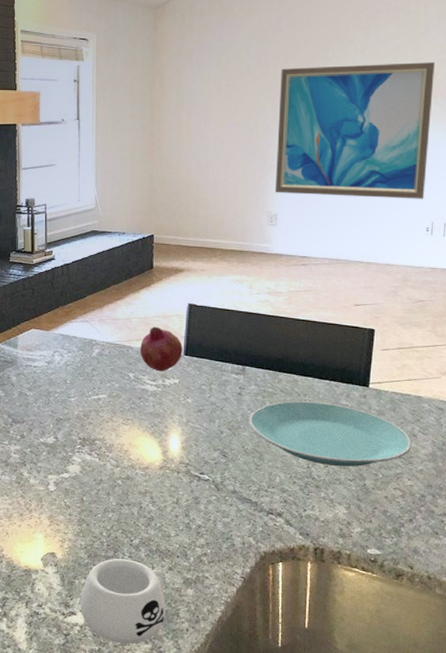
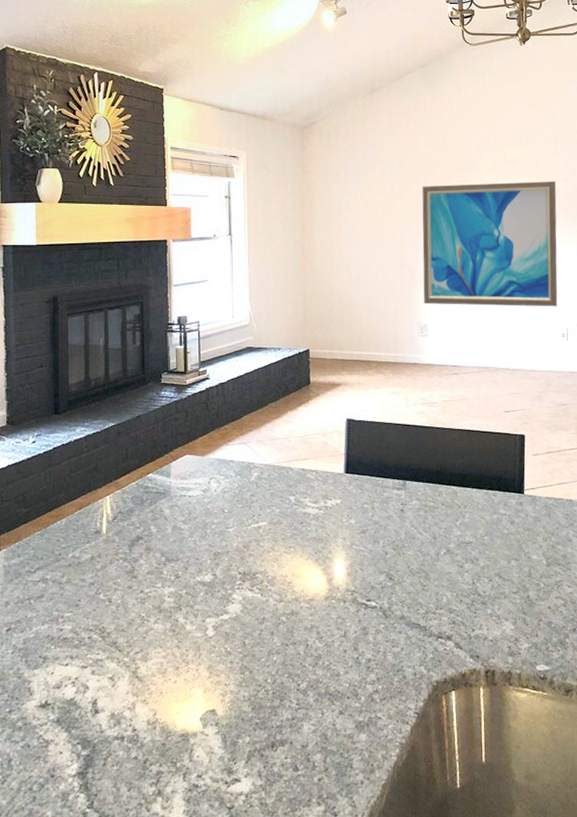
mug: present [80,558,166,644] -> none [245,707,338,810]
fruit: present [140,327,183,372] -> none [300,445,343,493]
plate: present [249,401,412,467] -> none [412,513,569,580]

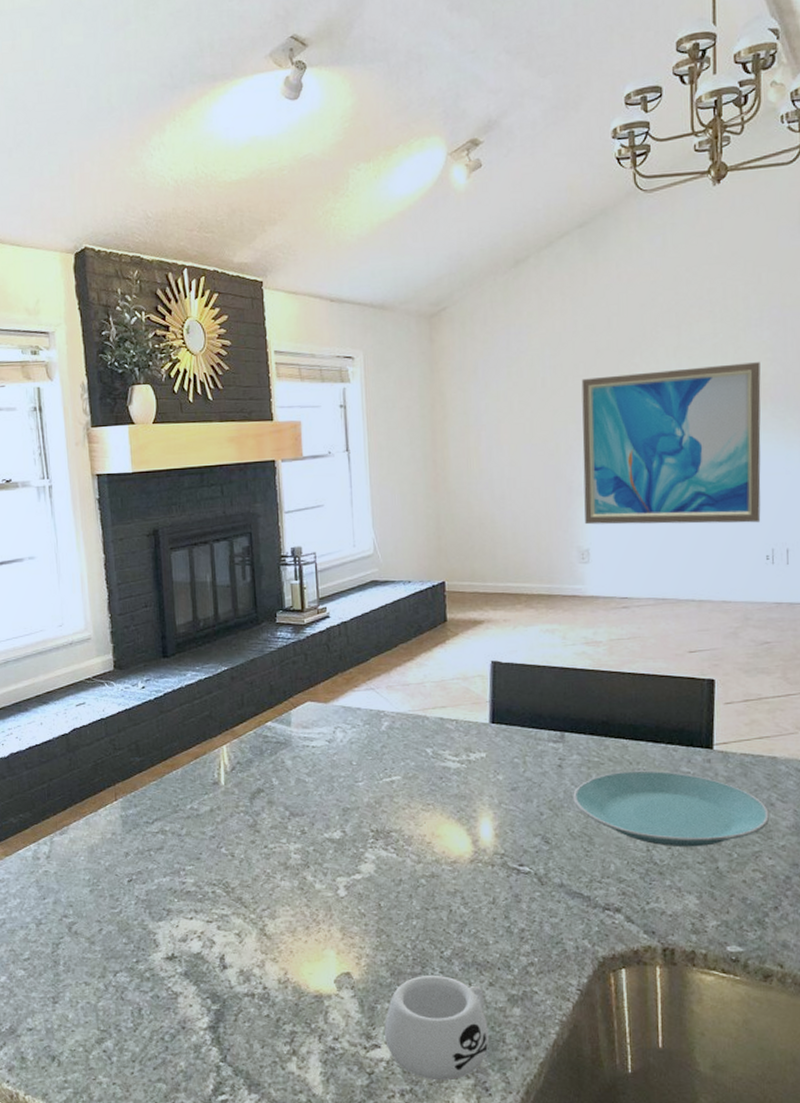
mug: none [245,707,338,810] -> present [385,974,489,1081]
plate: none [412,513,569,580] -> present [573,770,770,848]

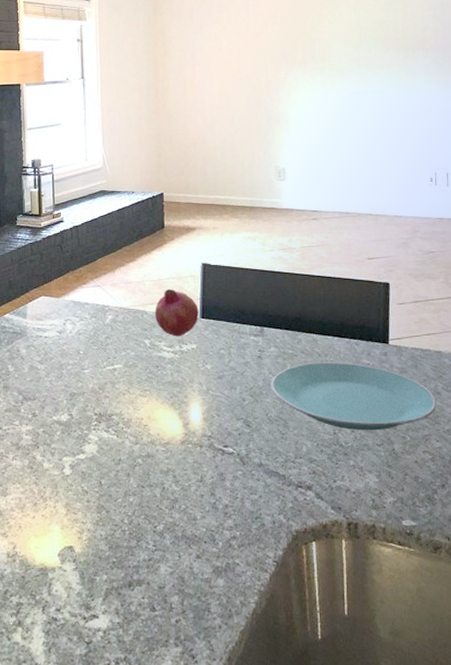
mug: present [385,974,489,1081] -> none [103,548,196,649]
fruit: none [437,691,488,745] -> present [155,289,199,337]
wall art: present [581,362,761,525] -> none [279,18,425,150]

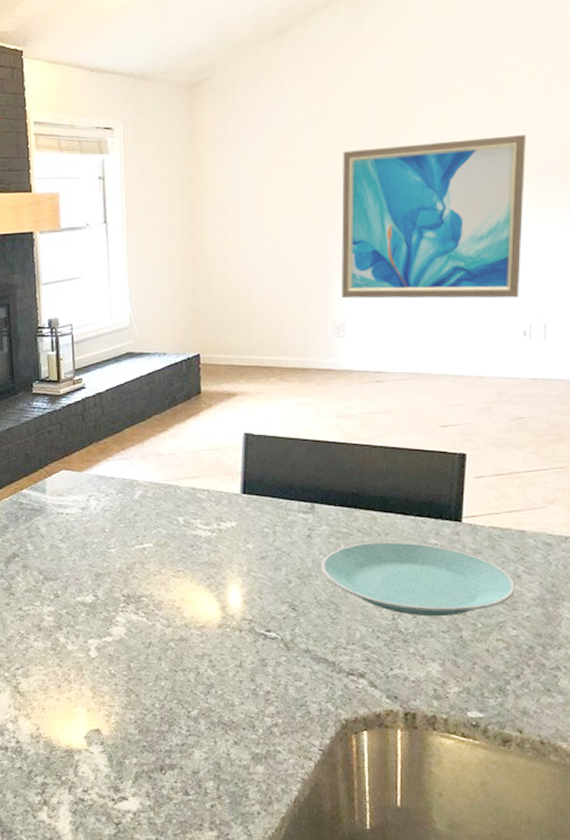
fruit: present [155,289,199,337] -> none [190,462,240,514]
wall art: none [279,18,425,150] -> present [341,135,526,299]

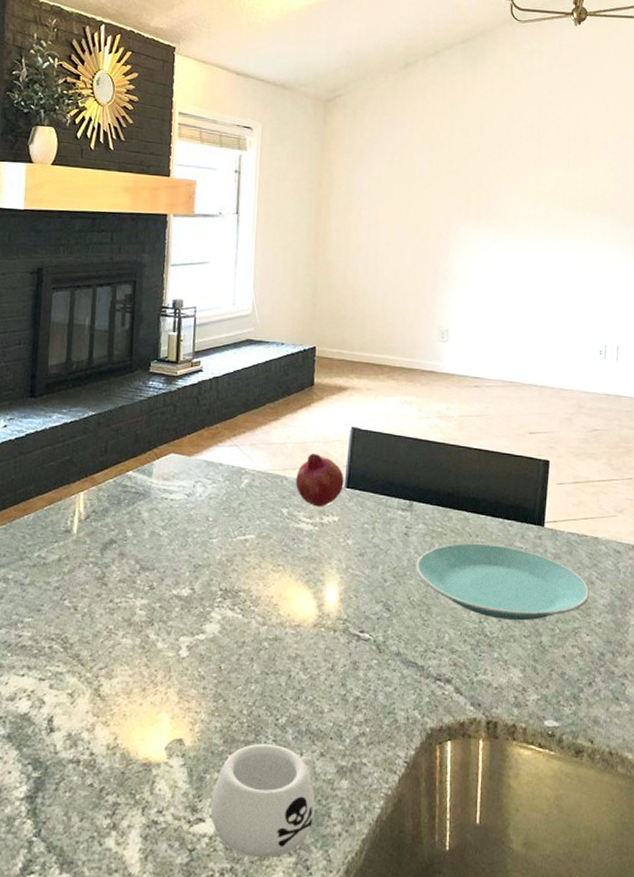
mug: none [132,733,232,832] -> present [210,743,315,858]
fruit: none [190,462,240,514] -> present [296,454,344,507]
wall art: present [341,135,526,299] -> none [447,174,604,320]

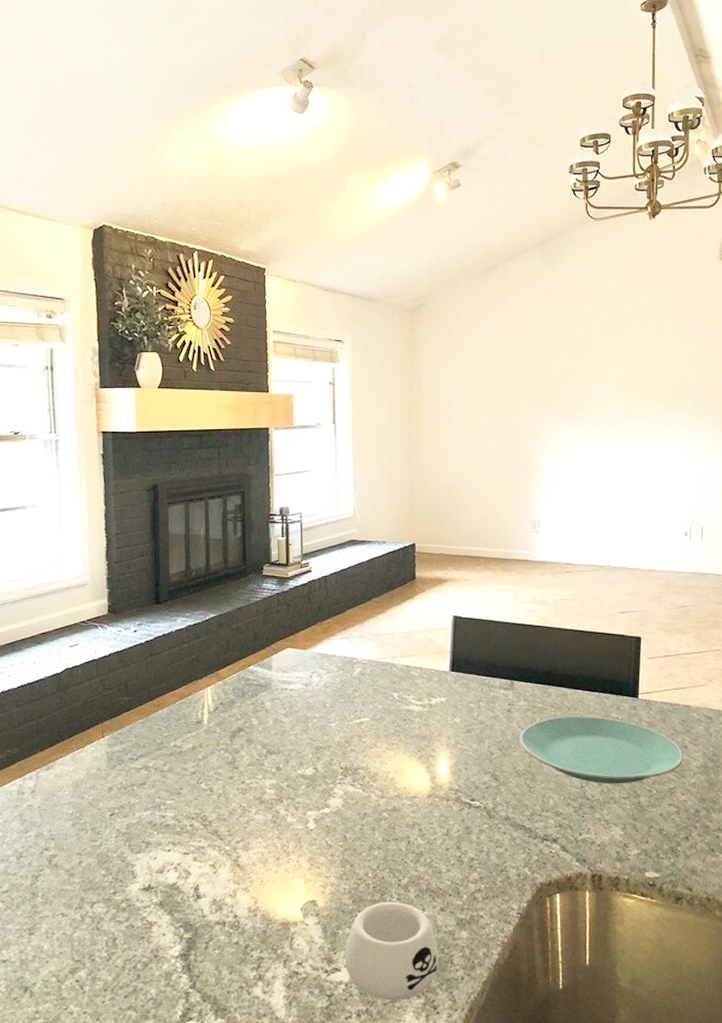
fruit: present [296,454,344,507] -> none [404,642,449,690]

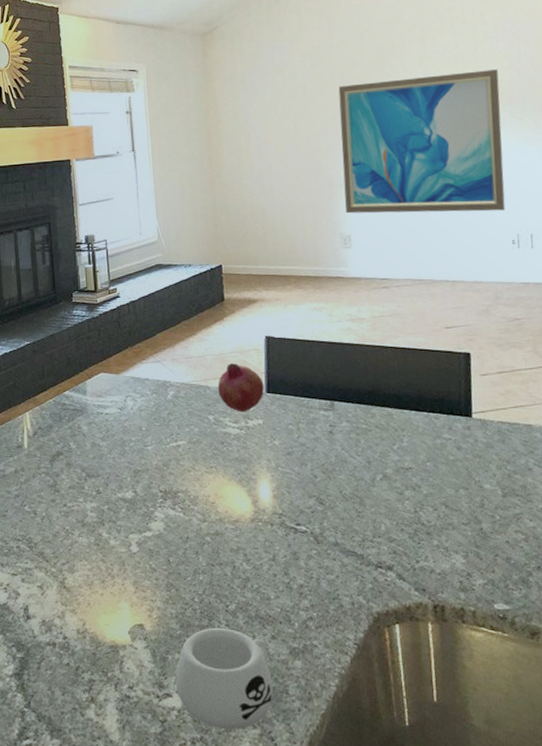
fruit: none [404,642,449,690] -> present [218,363,264,412]
plate: present [519,716,684,784] -> none [344,437,529,509]
wall art: none [537,369,684,503] -> present [338,69,506,214]

